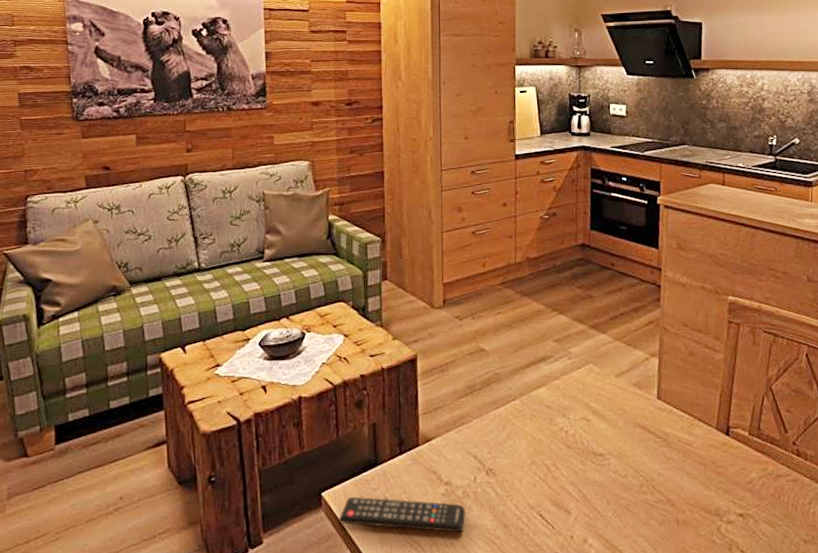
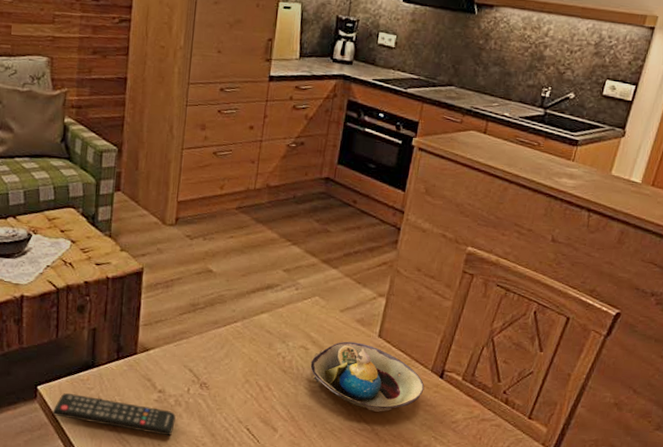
decorative bowl: none [594,407,713,480] -> present [310,341,425,412]

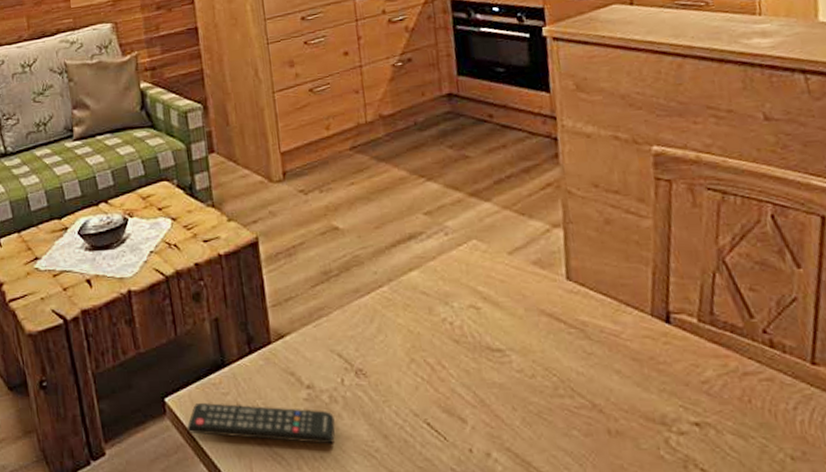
decorative bowl: present [310,341,425,412] -> none [487,290,649,380]

